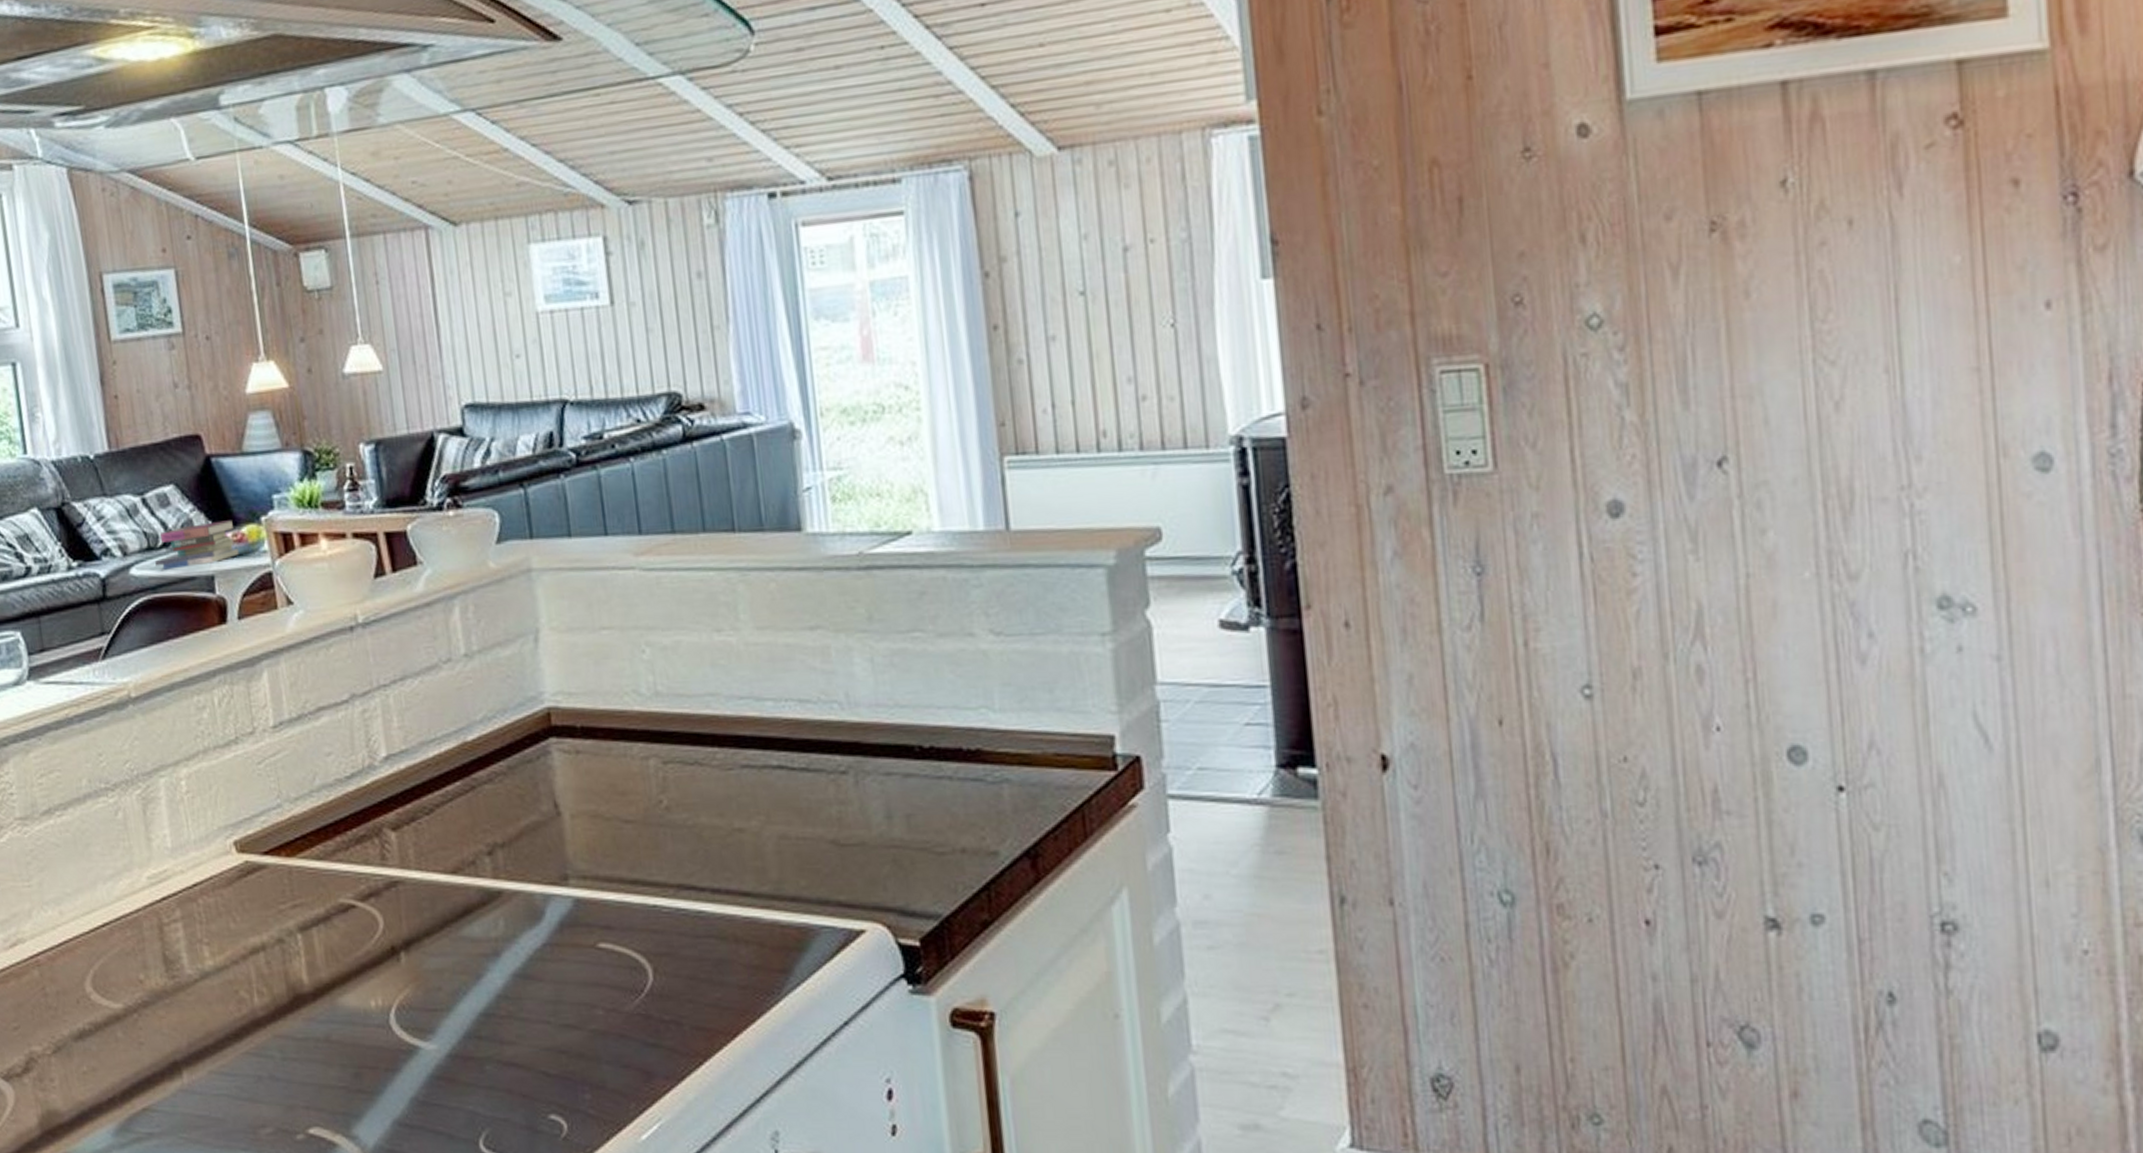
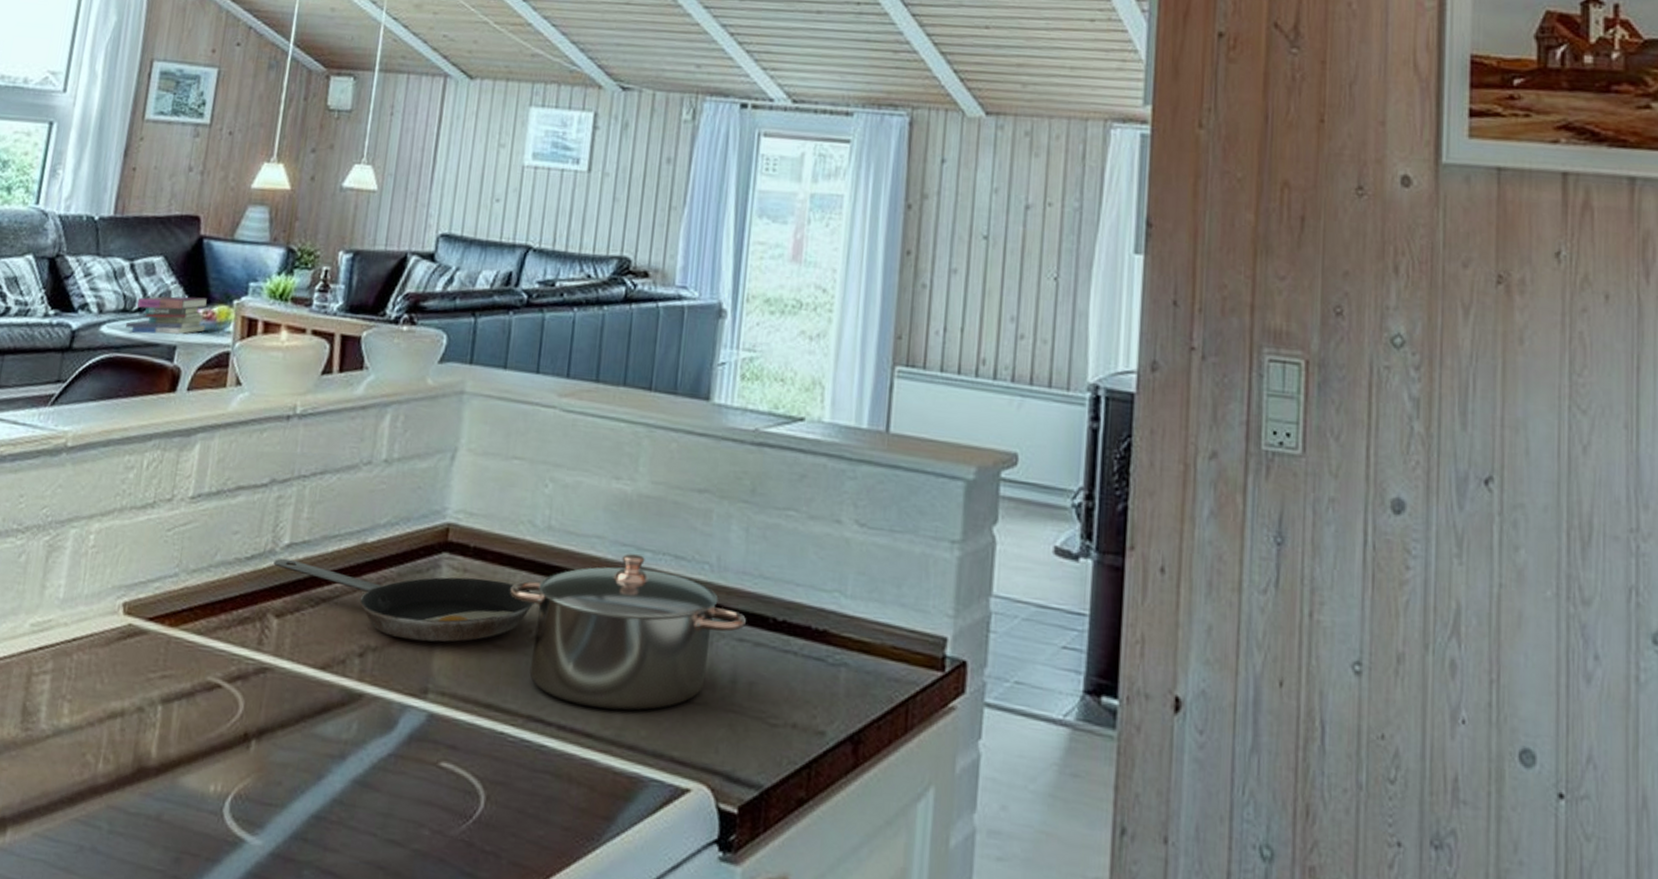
frying pan: none [375,756,659,831] -> present [273,558,534,642]
cooking pot: none [630,705,891,867] -> present [510,553,747,711]

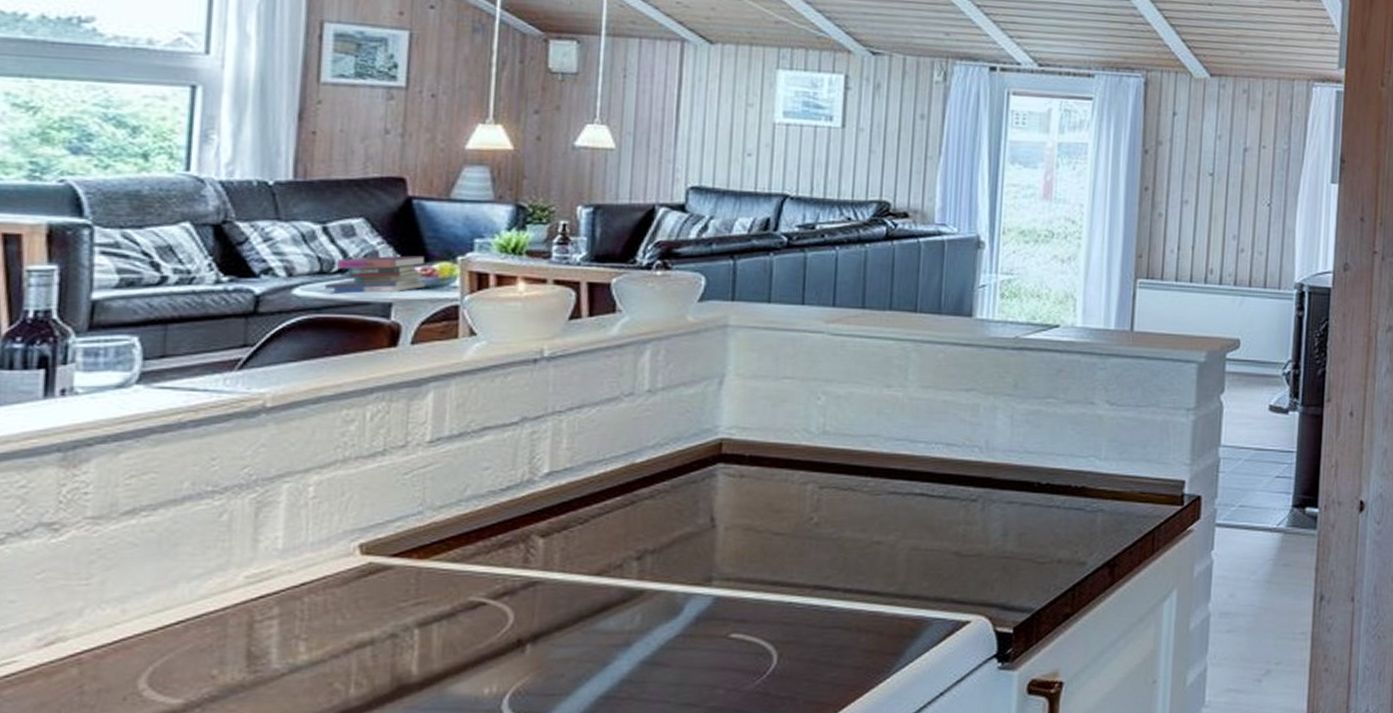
frying pan: present [273,558,534,642] -> none [533,481,814,540]
cooking pot: present [510,553,747,711] -> none [789,446,1015,572]

